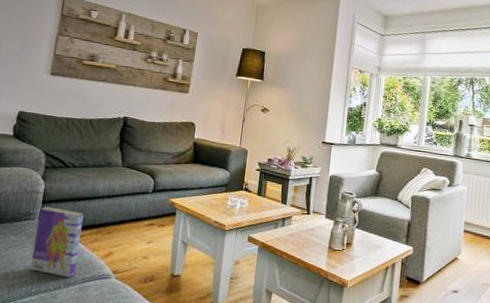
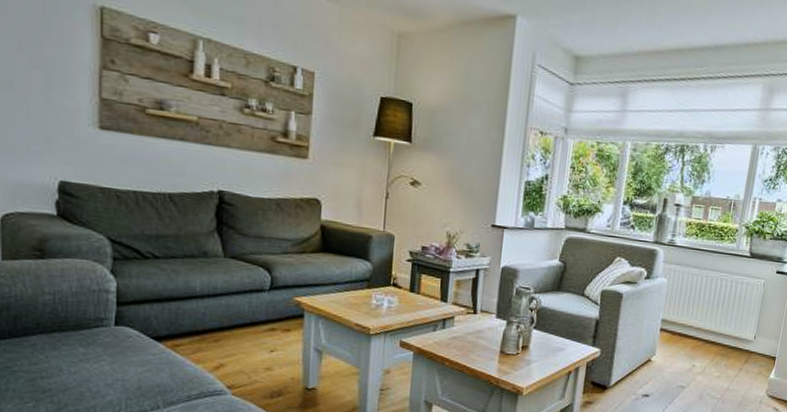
book: present [29,206,84,277] -> none [113,309,178,395]

